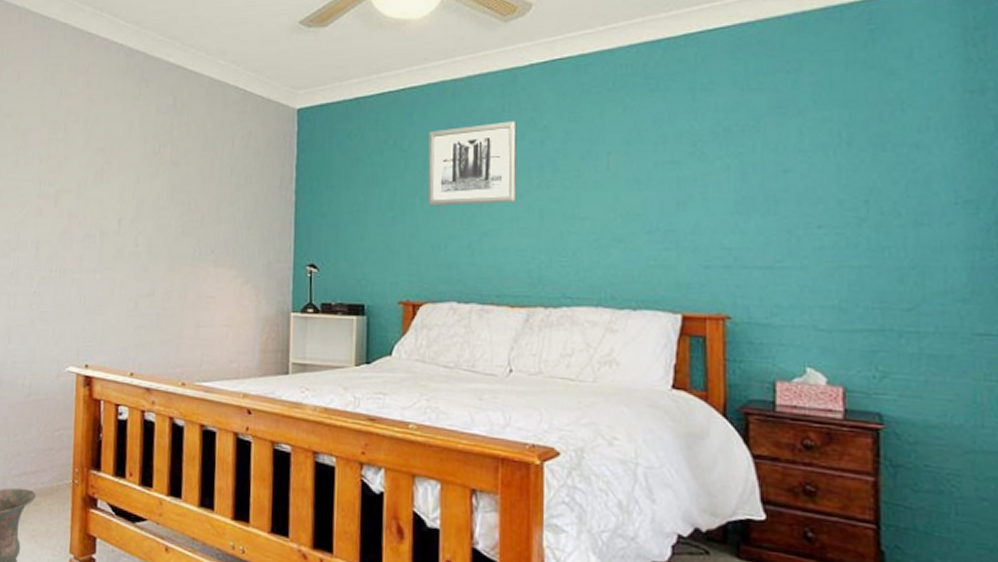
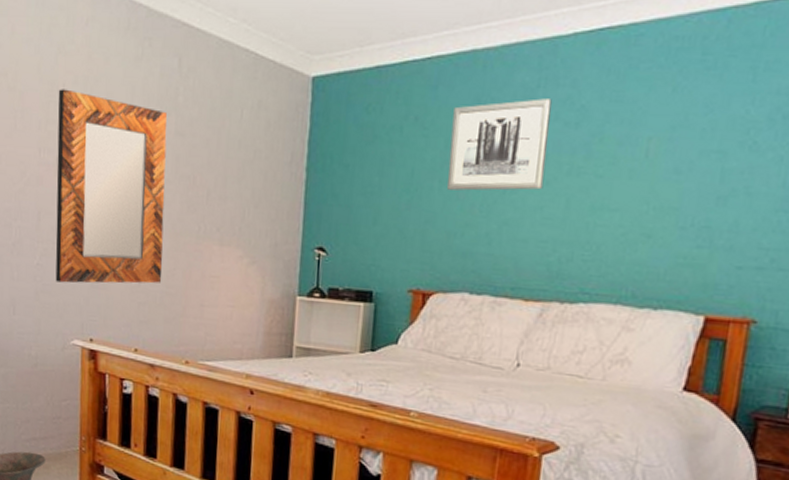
home mirror: none [52,127,163,310] -> present [55,89,167,284]

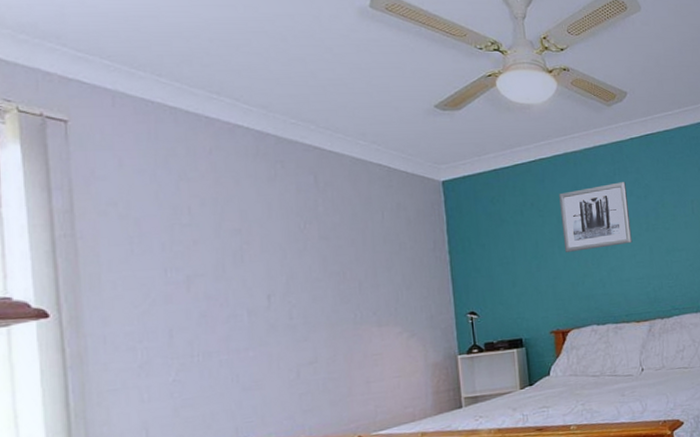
home mirror: present [55,89,167,284] -> none [183,211,323,394]

